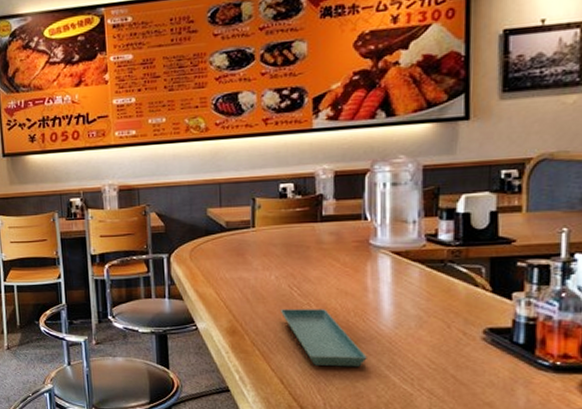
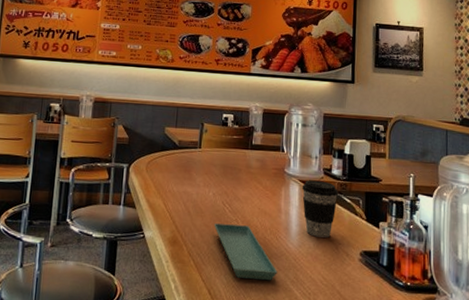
coffee cup: none [395,249,448,316] -> present [302,180,338,238]

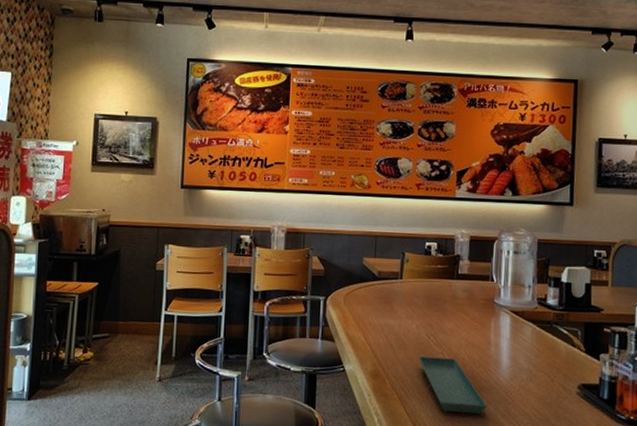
coffee cup: present [302,180,338,238] -> none [513,310,554,370]

